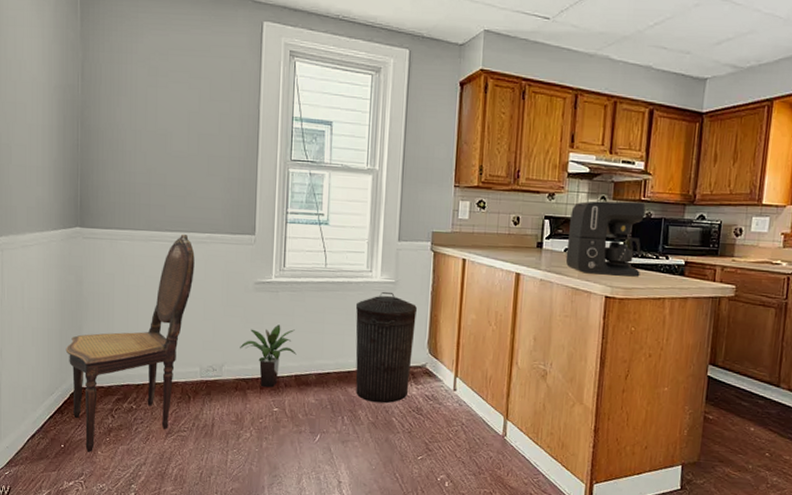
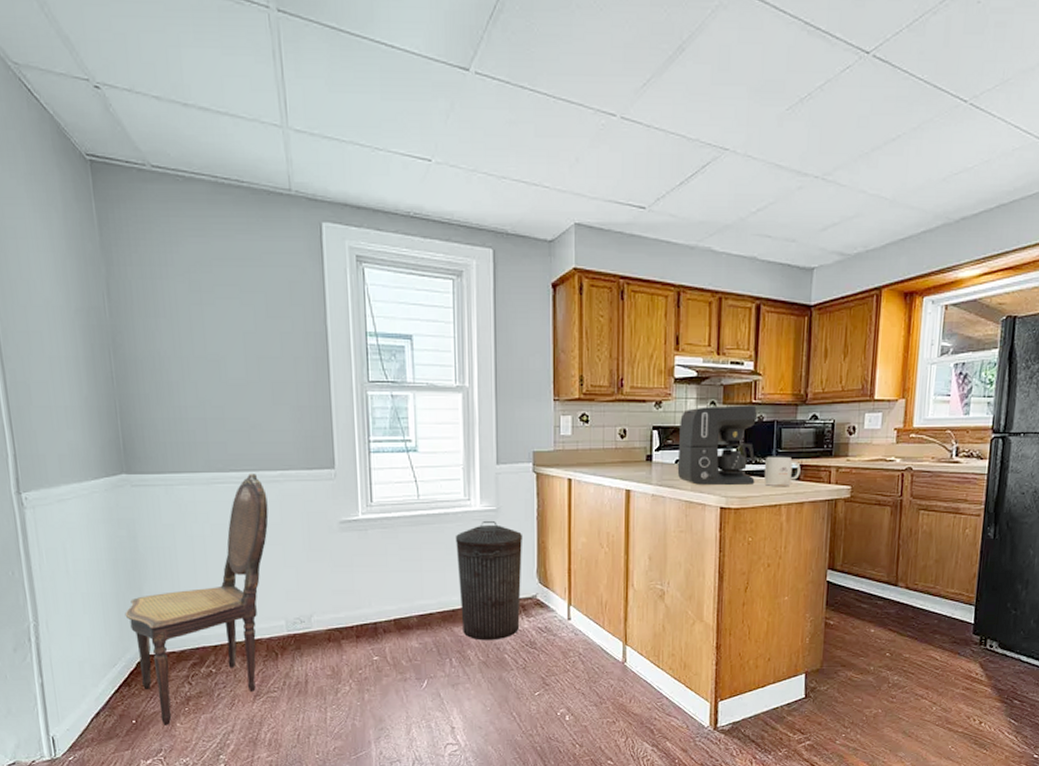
potted plant: present [240,324,297,388] -> none [329,566,394,636]
mug: none [649,251,686,281] -> present [764,456,801,486]

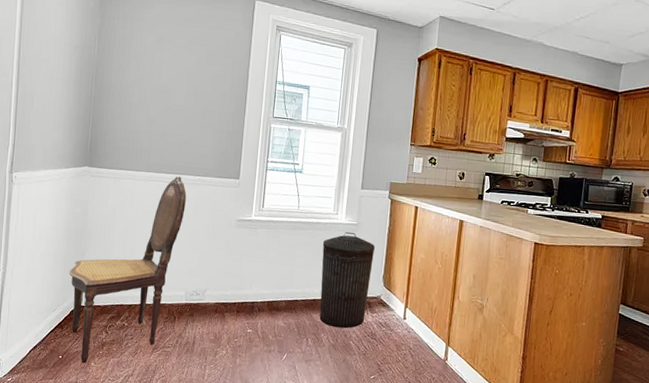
coffee maker: present [677,405,757,485] -> none [502,161,570,227]
mug: present [764,456,801,486] -> none [572,206,603,232]

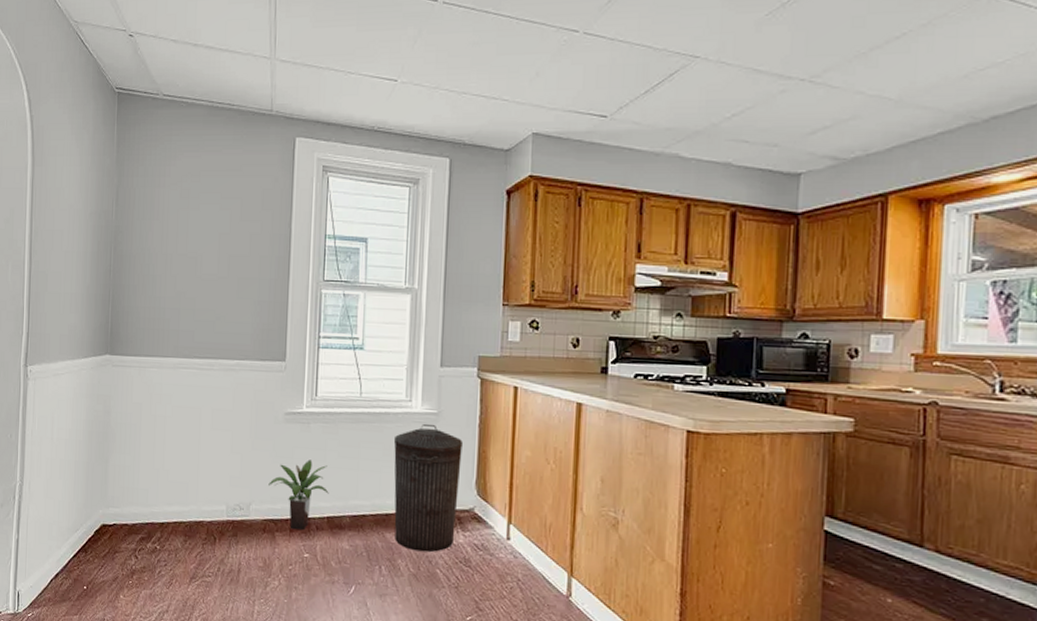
dining chair: present [69,175,187,363] -> none [91,360,223,596]
potted plant: none [221,257,270,312] -> present [268,459,329,531]

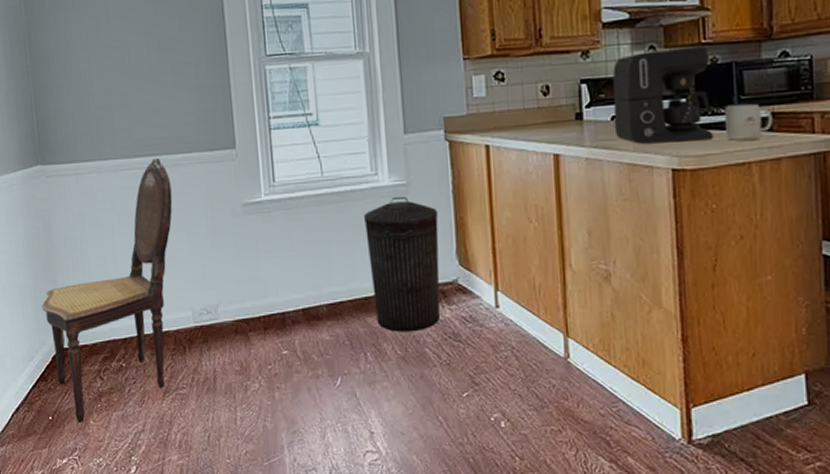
dining chair: none [91,360,223,596] -> present [41,157,173,423]
potted plant: present [268,459,329,531] -> none [234,251,301,327]
coffee maker: none [636,318,732,408] -> present [613,46,714,144]
mug: none [740,376,788,412] -> present [724,103,773,141]

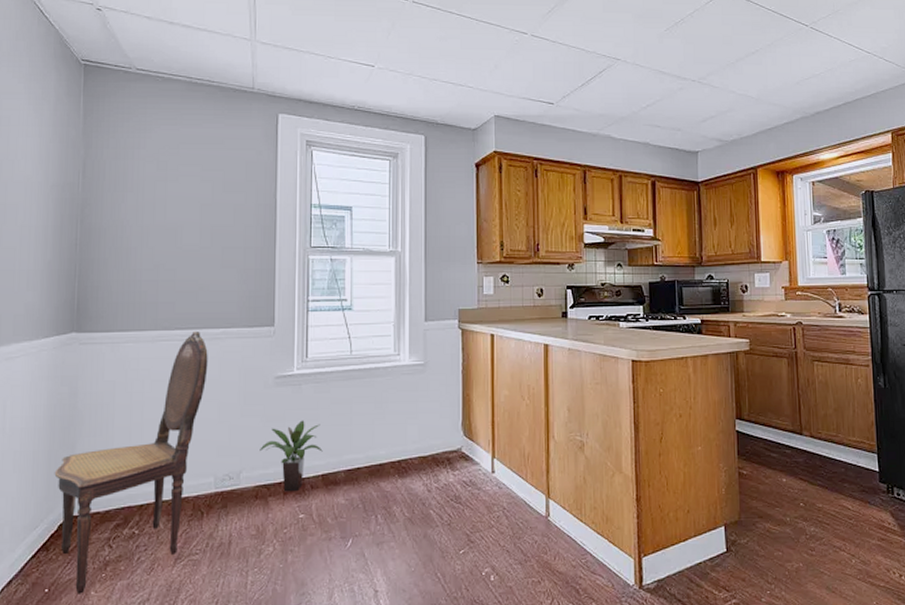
potted plant: none [234,251,301,327] -> present [260,420,323,492]
trash can: present [363,196,441,332] -> none [384,374,448,496]
coffee maker: present [613,46,714,144] -> none [590,267,662,339]
mug: present [724,103,773,141] -> none [669,312,702,340]

